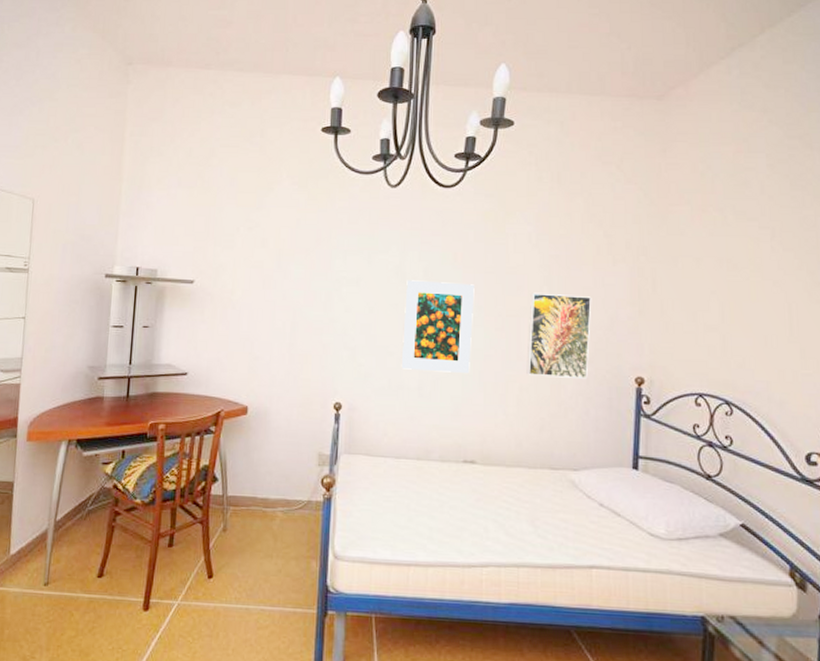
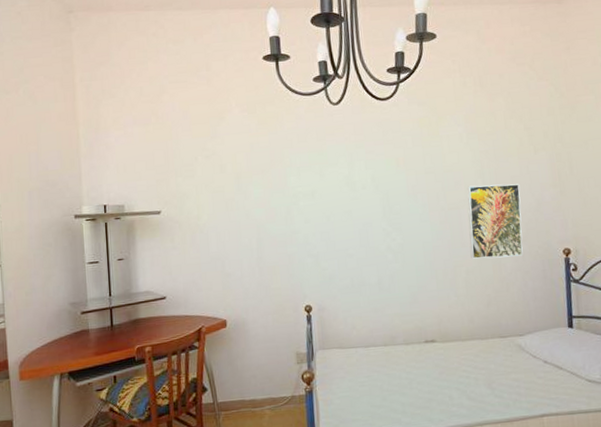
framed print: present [401,280,475,373] -> none [357,185,422,268]

